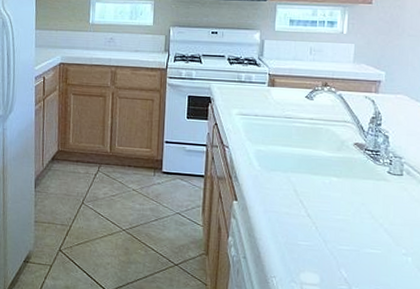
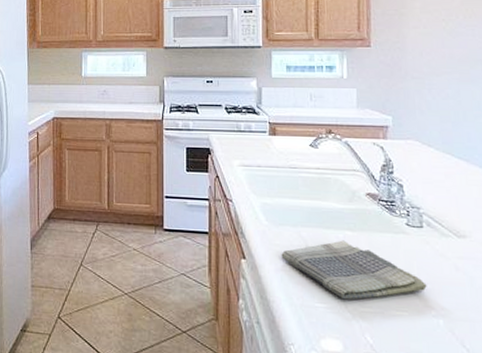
dish towel: none [270,185,401,239] -> present [281,240,427,300]

